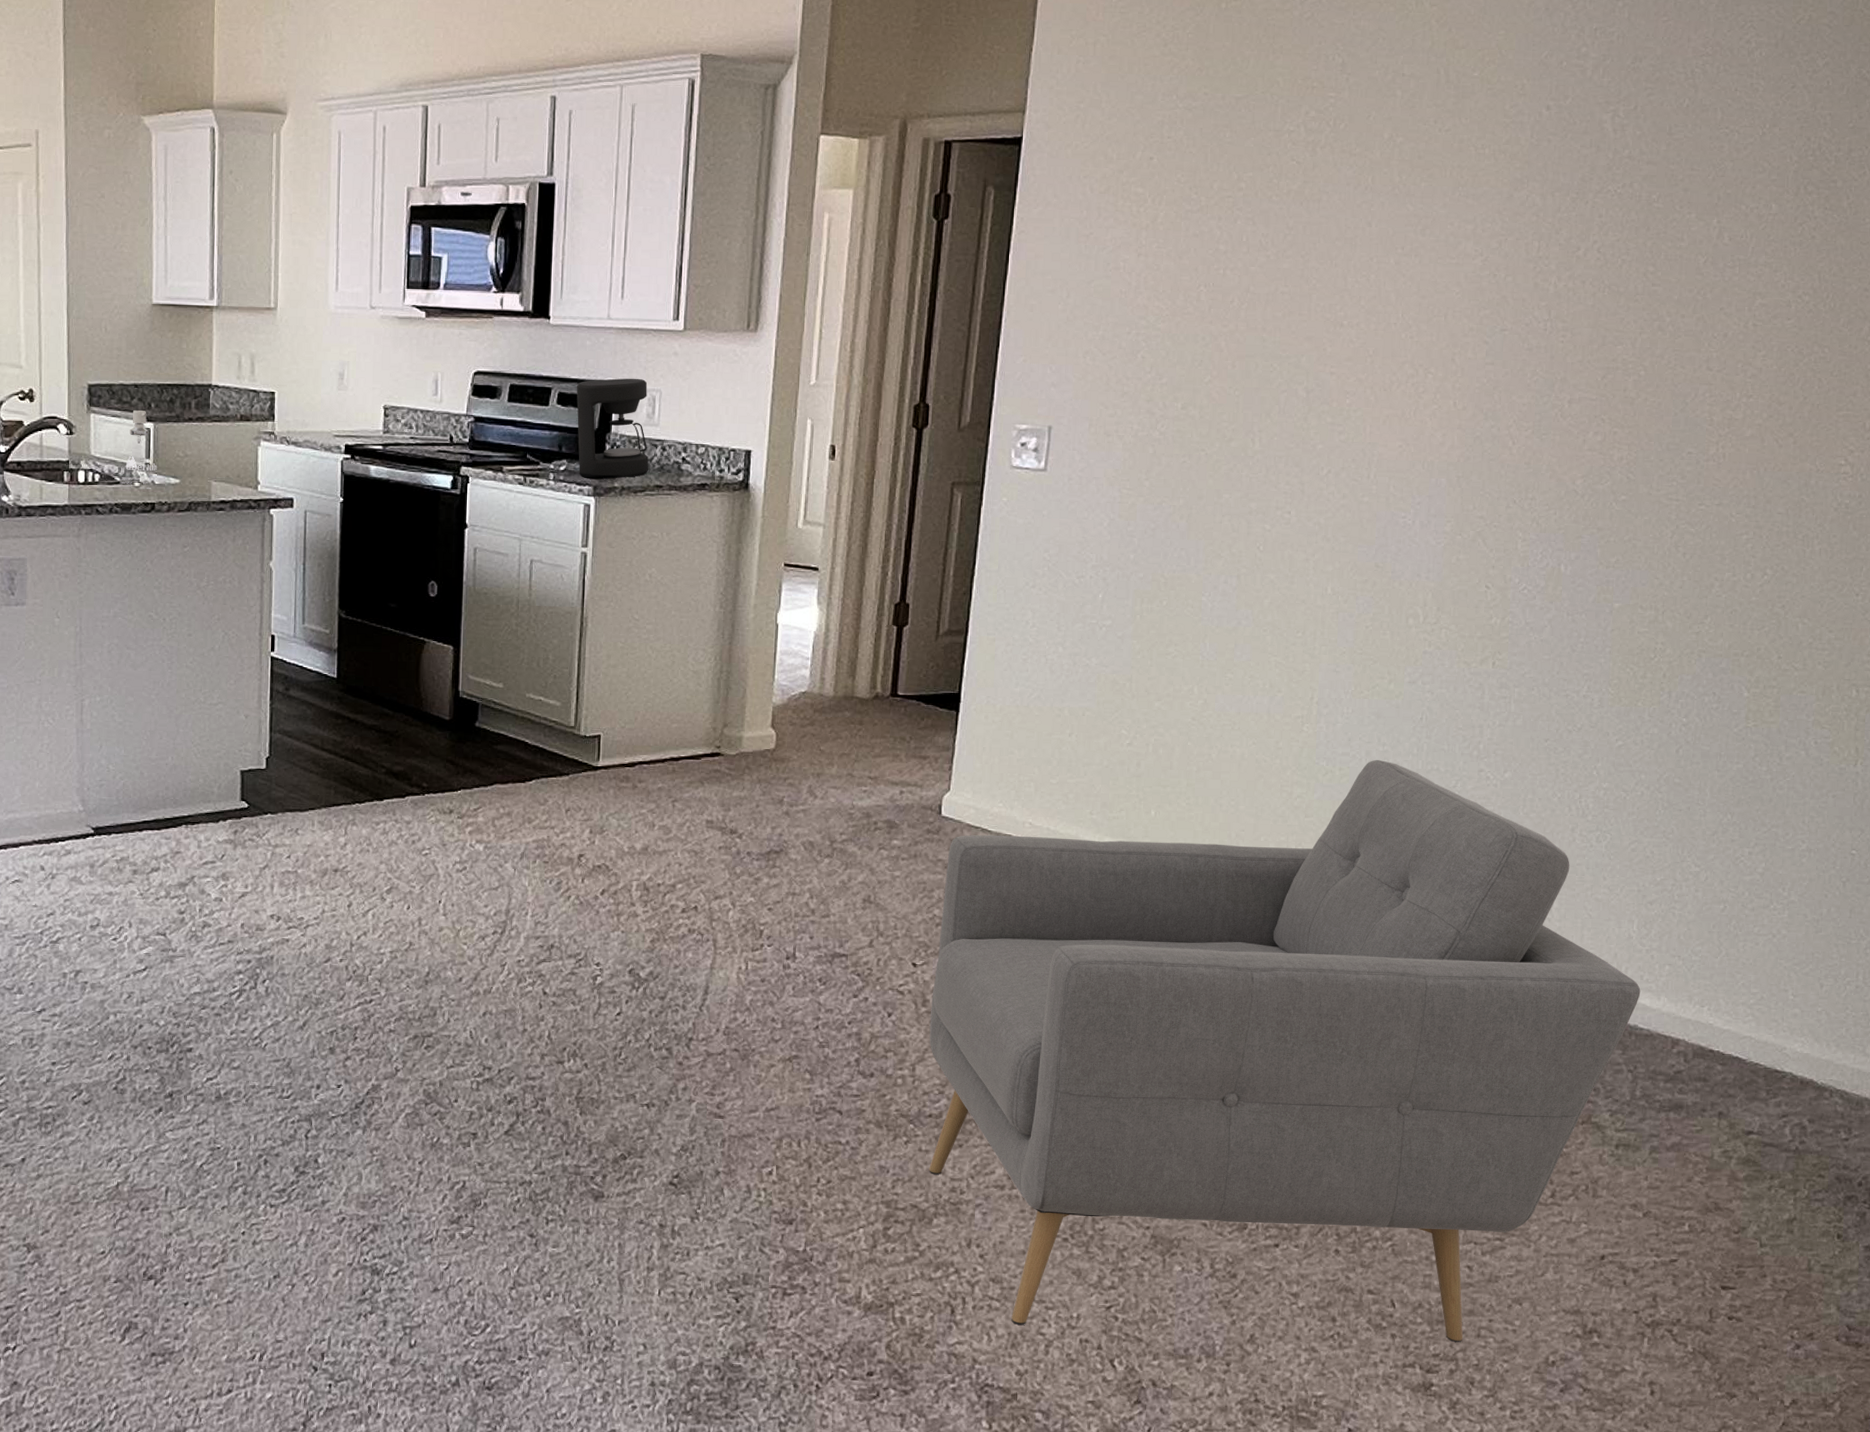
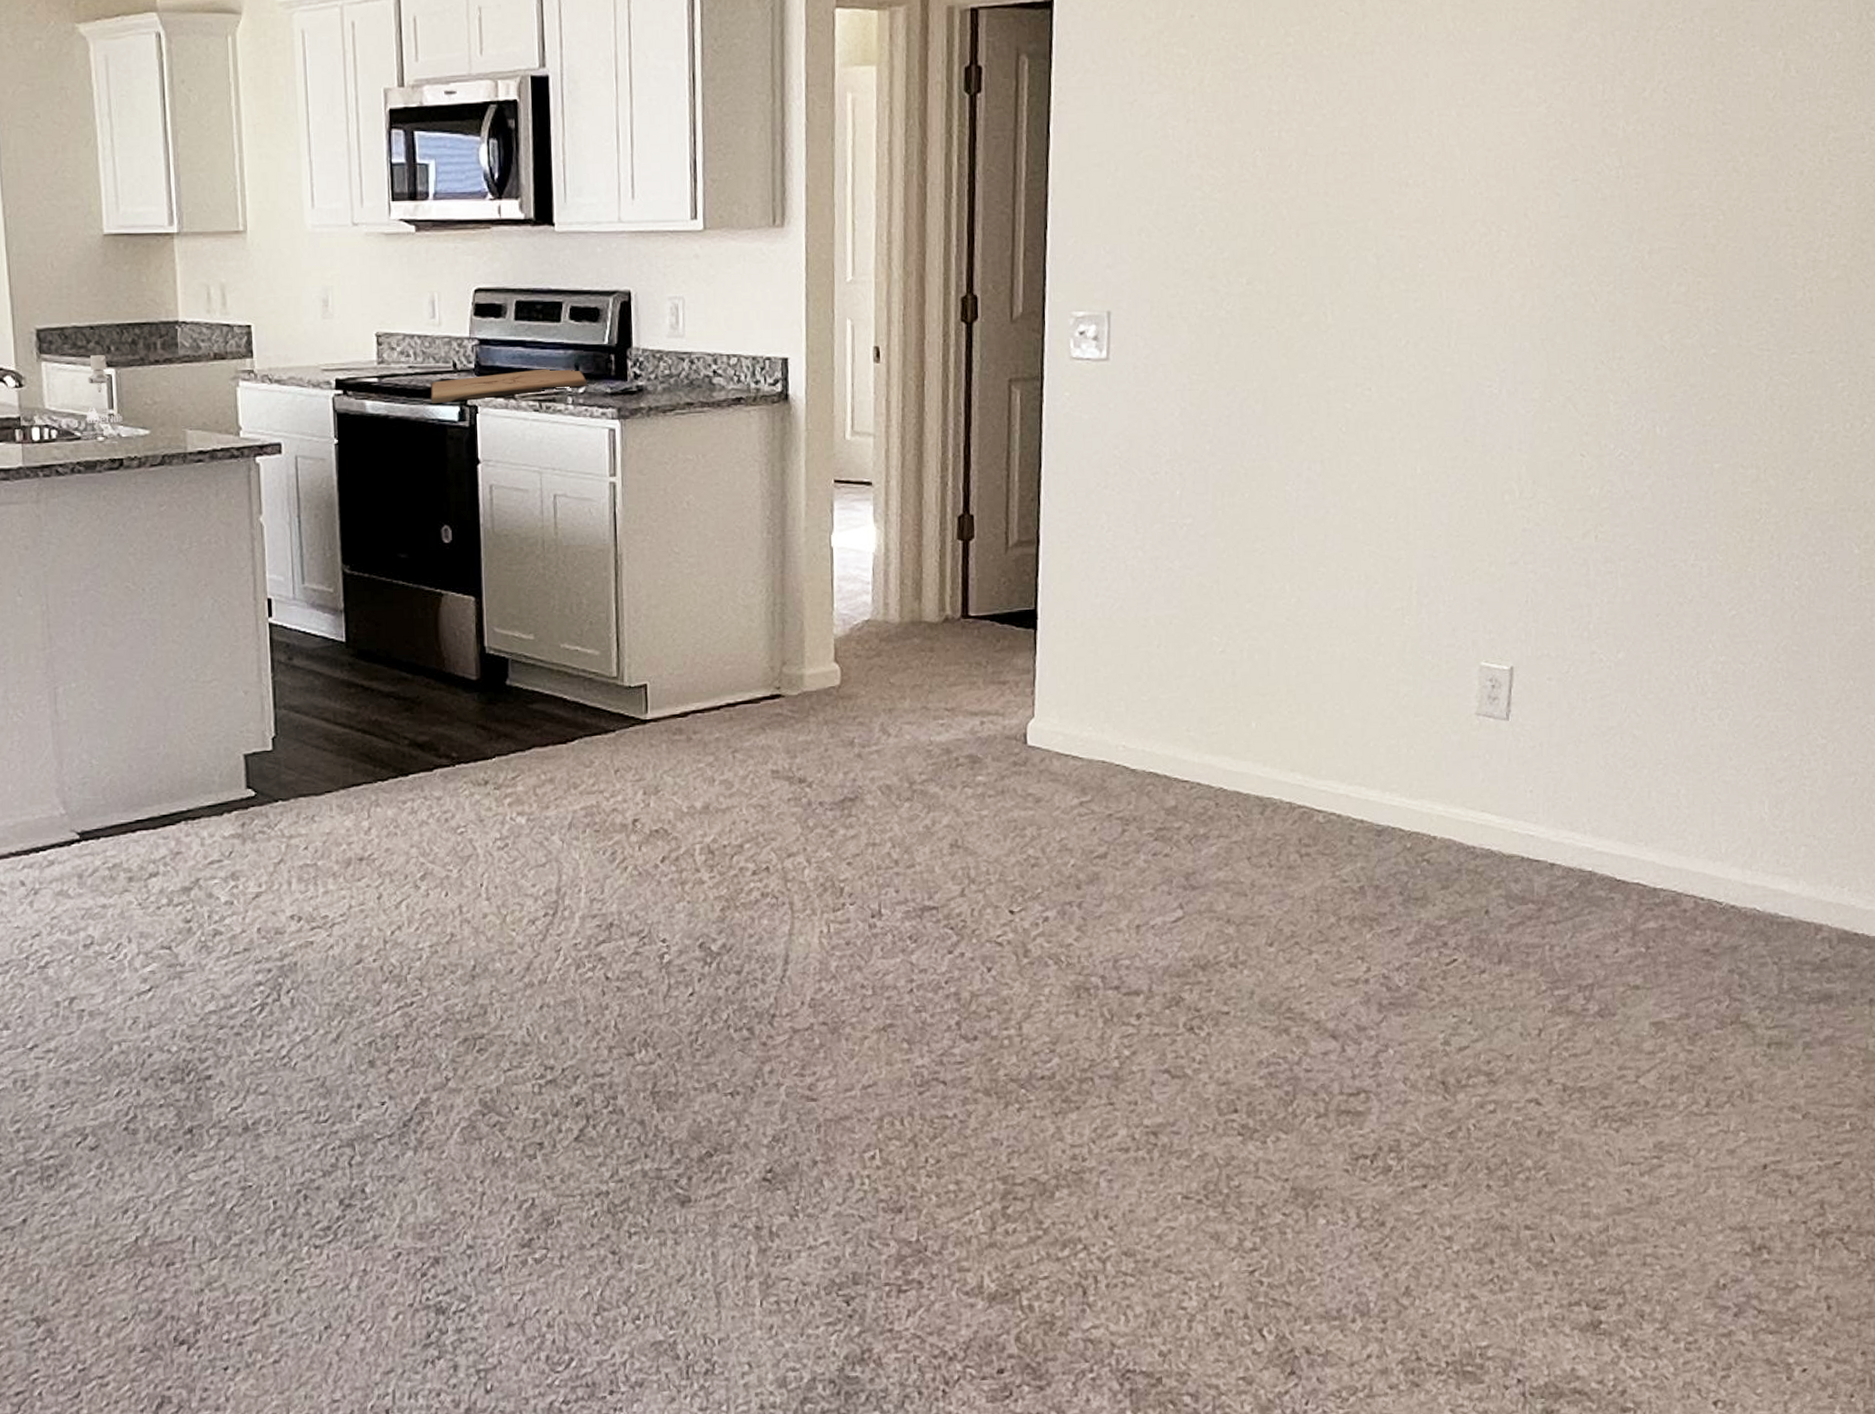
cutting board: none [427,446,568,473] -> present [430,368,587,404]
coffee maker: present [576,378,649,479] -> none [589,285,677,400]
armchair: present [929,760,1641,1342] -> none [1033,649,1778,1301]

